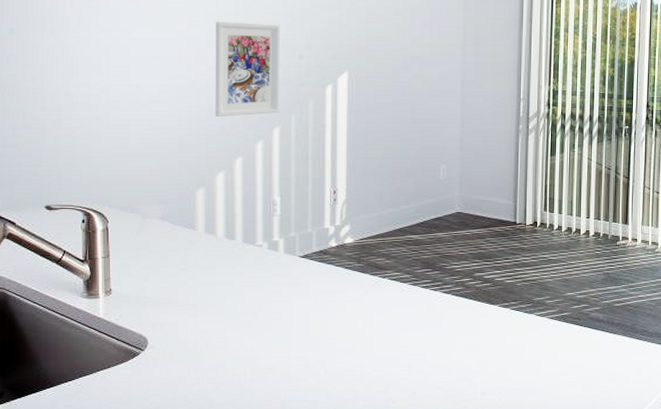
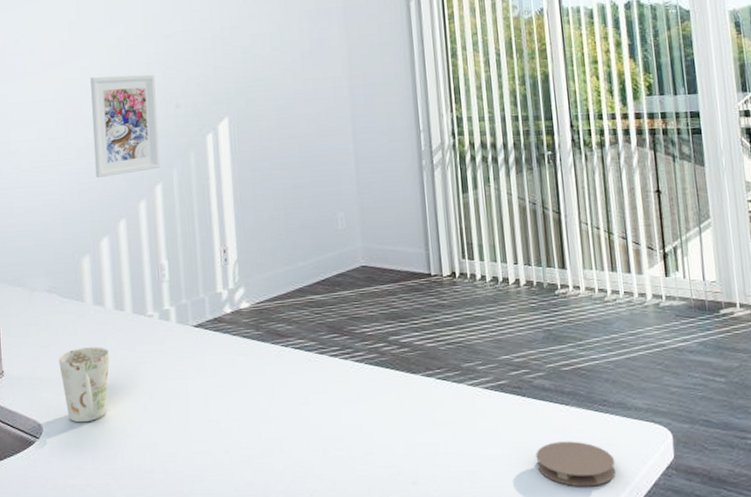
mug: none [167,271,218,338] -> present [58,347,110,423]
coaster: none [585,362,647,398] -> present [536,441,616,487]

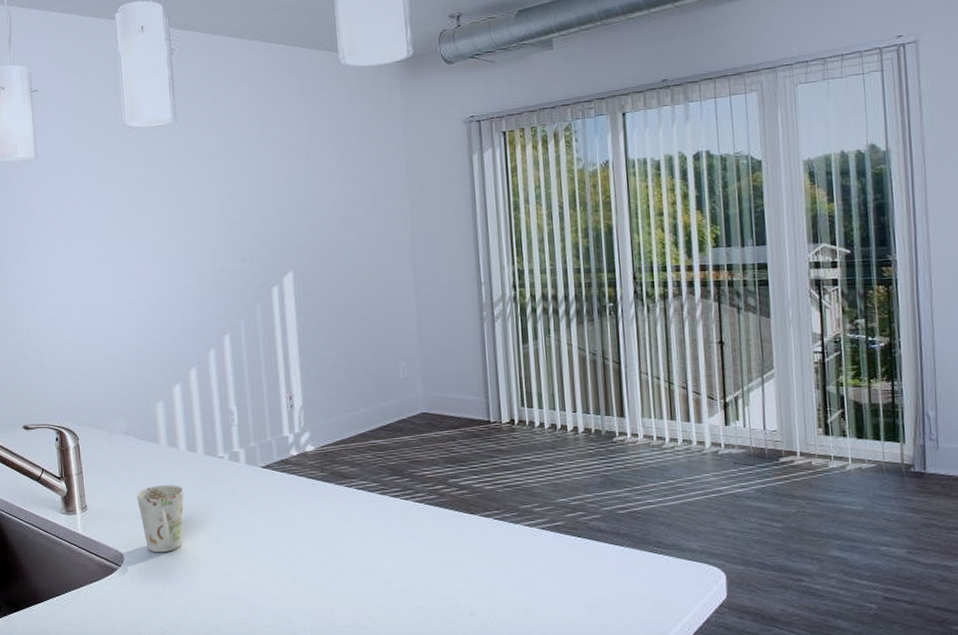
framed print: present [90,74,160,177] -> none [160,229,228,328]
coaster: present [536,441,616,487] -> none [590,579,669,622]

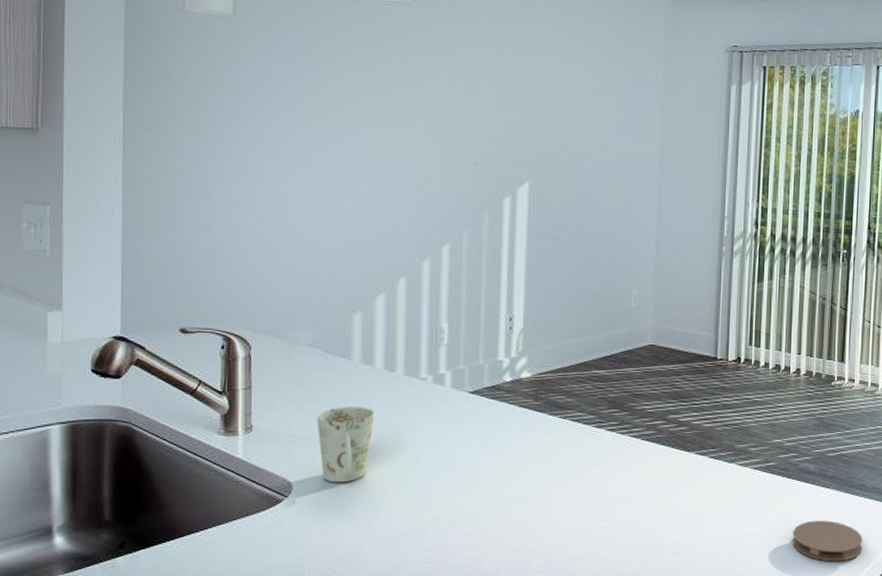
coaster: none [590,579,669,622] -> present [792,520,863,562]

